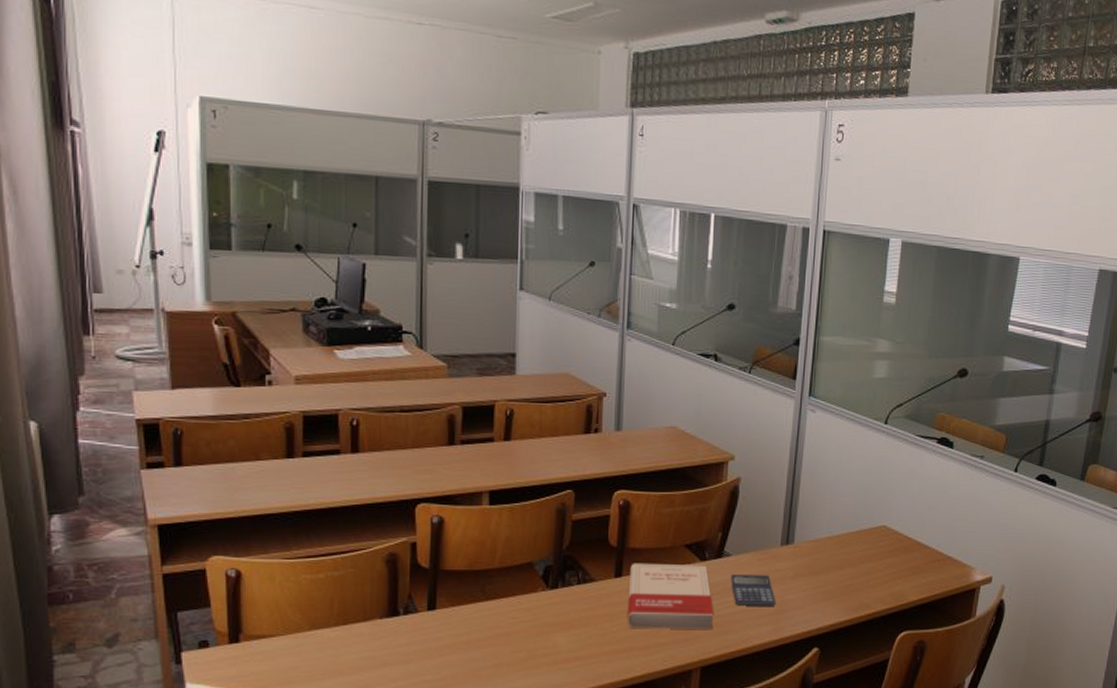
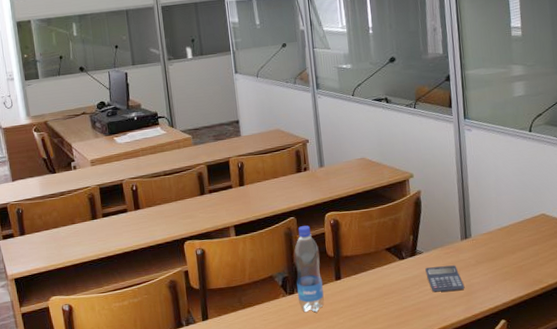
bottle: none [561,503,600,615] -> present [293,225,324,313]
book: present [627,563,714,630] -> none [346,263,418,319]

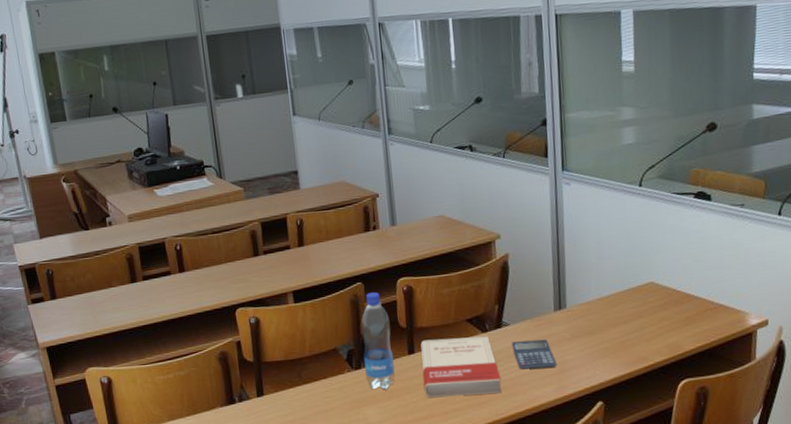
book: none [346,263,418,319] -> present [420,336,502,398]

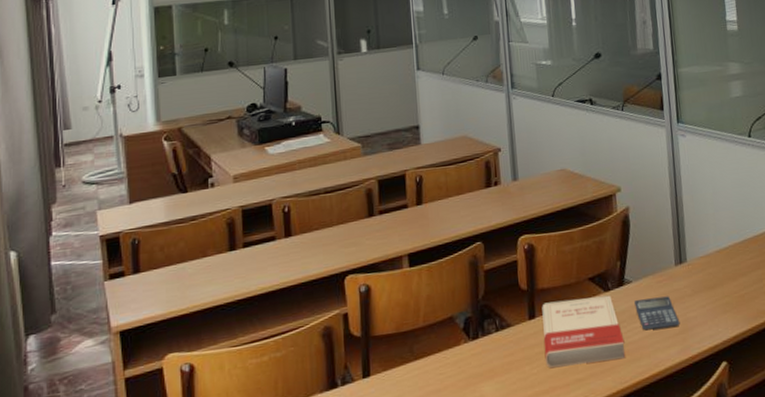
bottle: present [360,292,395,390] -> none [479,252,515,362]

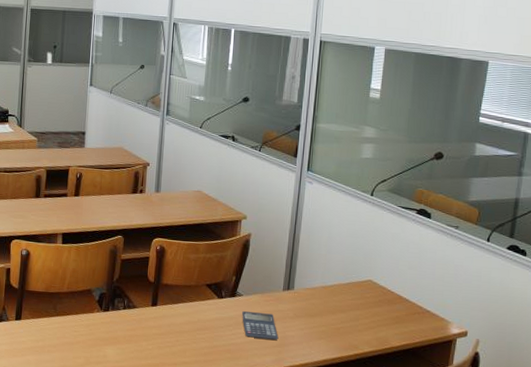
book: present [542,295,626,368] -> none [159,296,228,355]

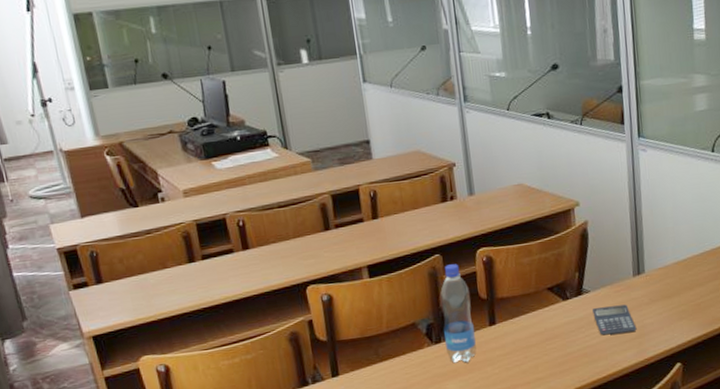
bottle: none [111,246,141,334] -> present [439,264,477,364]

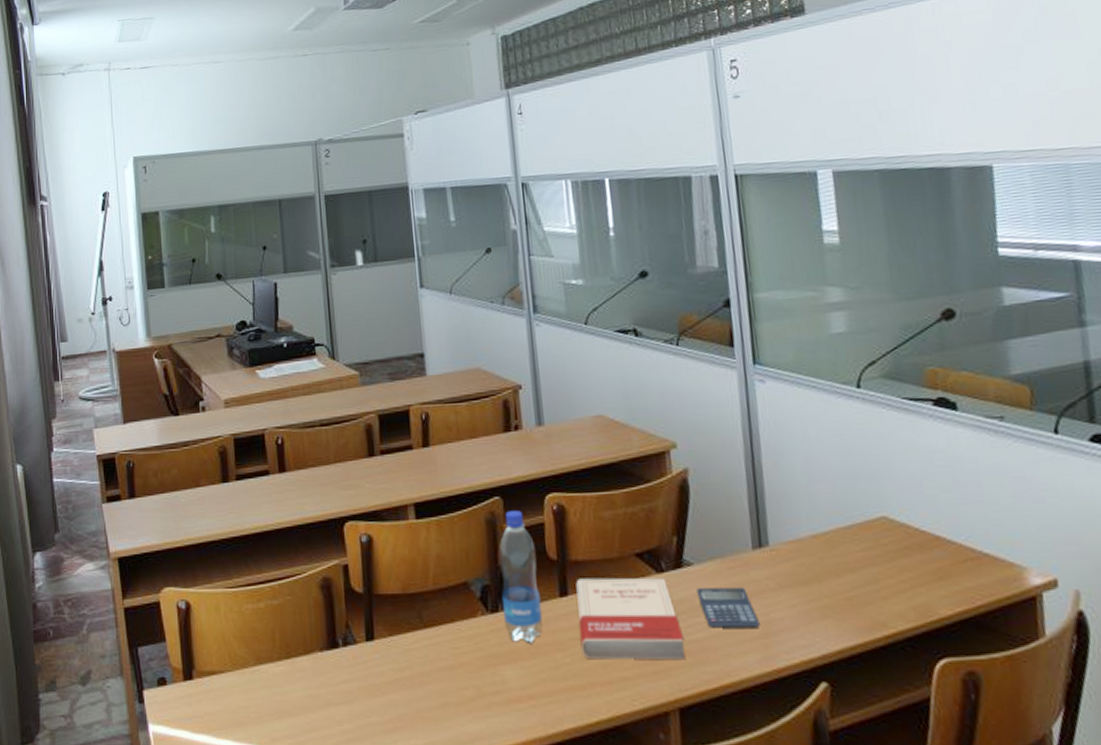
book: none [502,303,584,368] -> present [576,577,686,660]

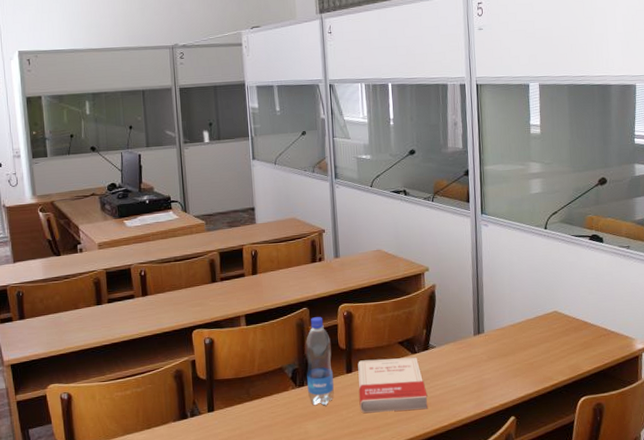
calculator: present [697,587,760,628] -> none [437,360,476,388]

